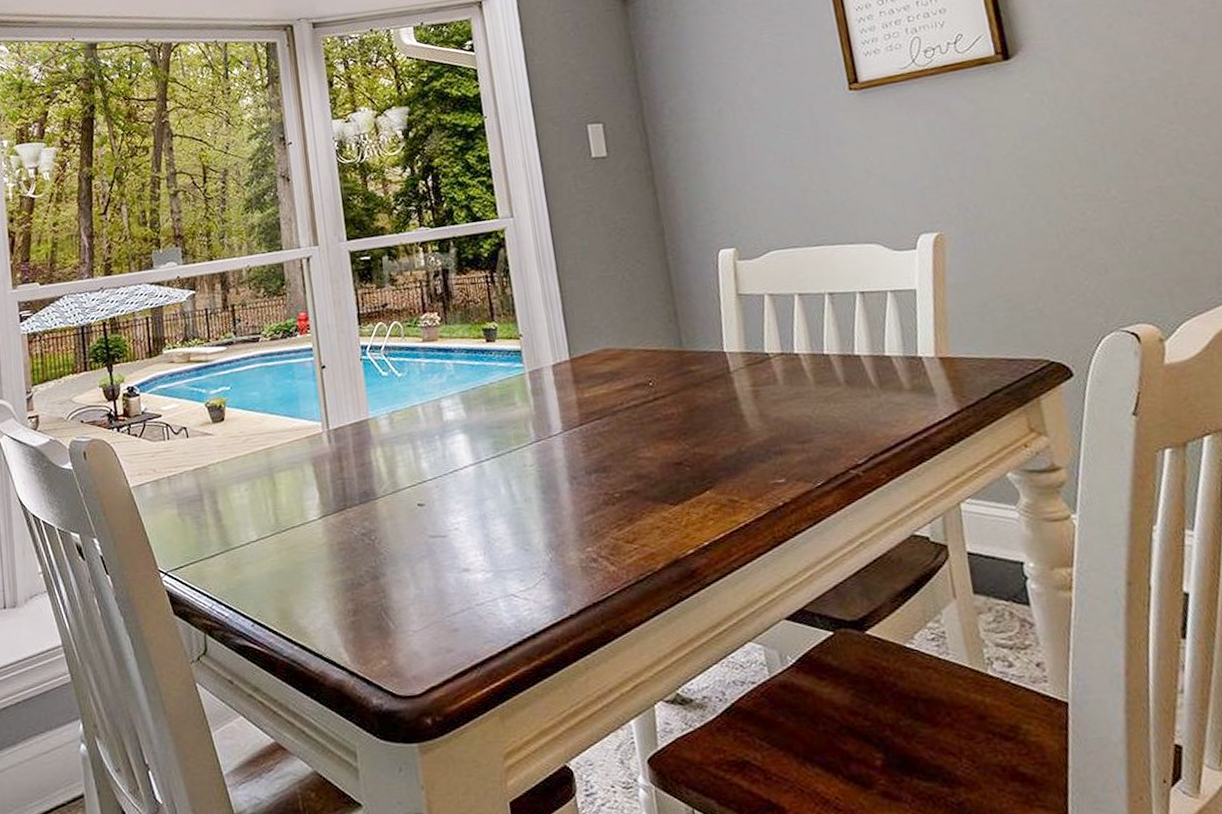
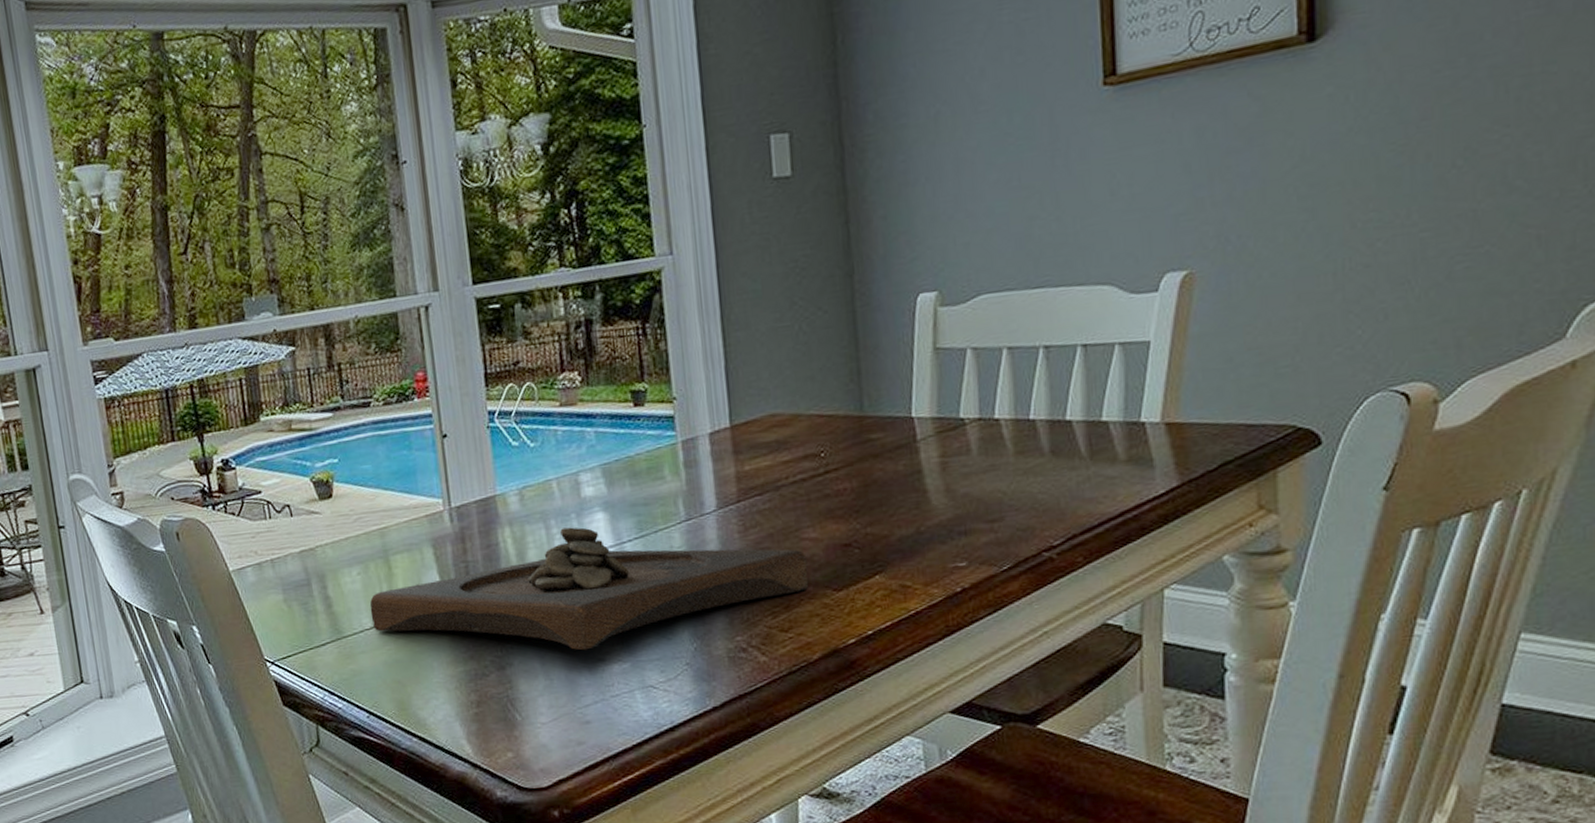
wooden tray: none [256,447,648,561] -> present [369,527,809,651]

